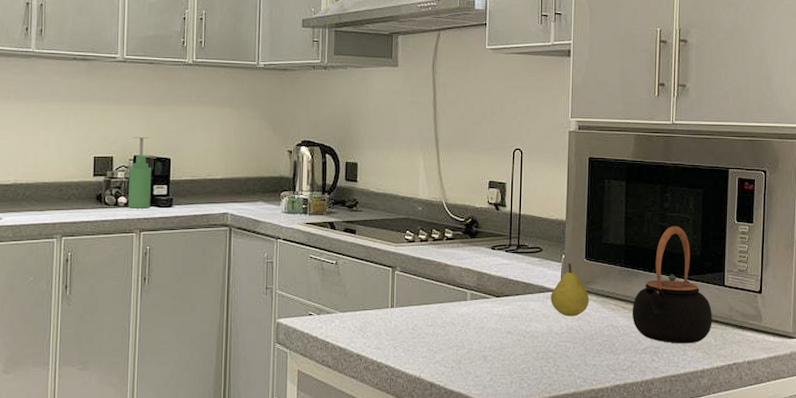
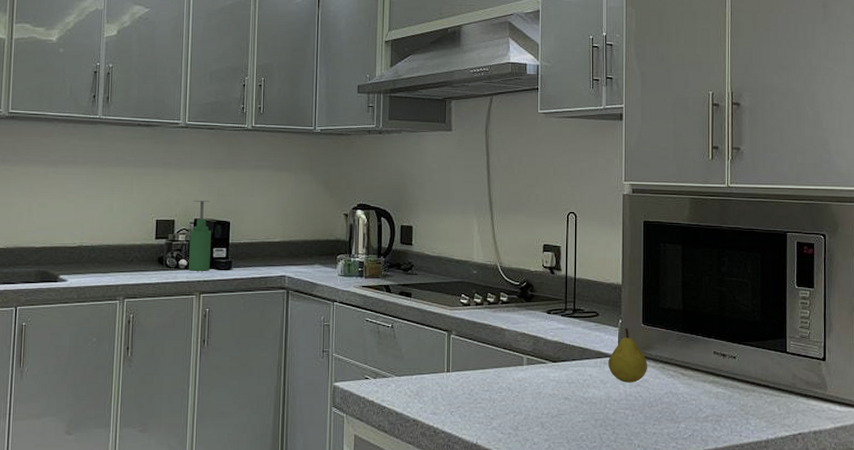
teapot: present [632,226,712,344] -> none [691,291,775,413]

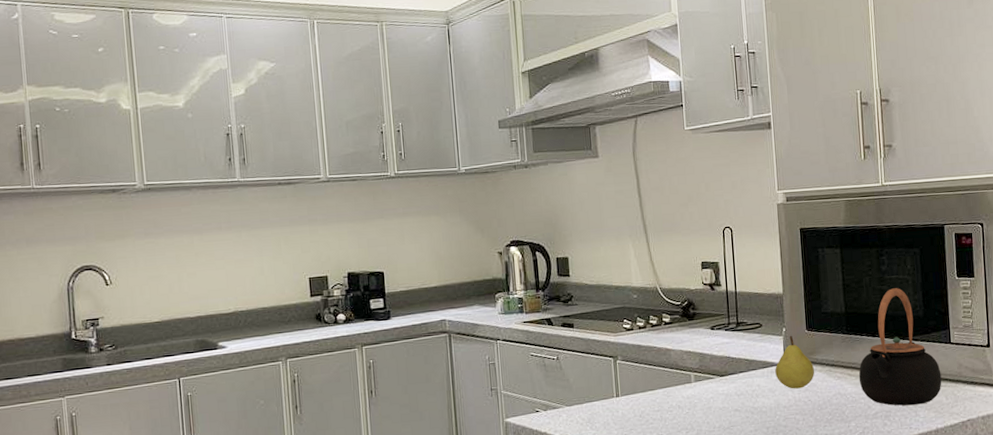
soap dispenser: present [189,200,211,271] -> none [344,252,369,325]
teapot: none [691,291,775,413] -> present [858,288,942,406]

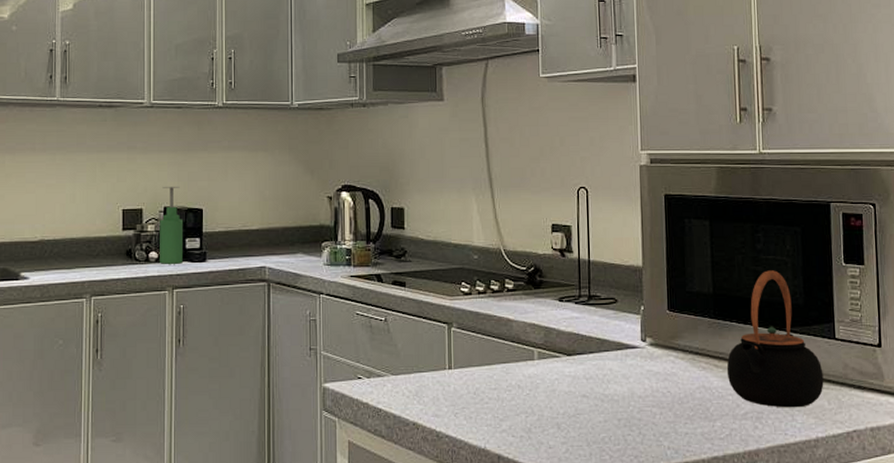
soap dispenser: none [344,252,369,325] -> present [160,186,183,264]
fruit: present [775,335,815,389] -> none [630,315,676,377]

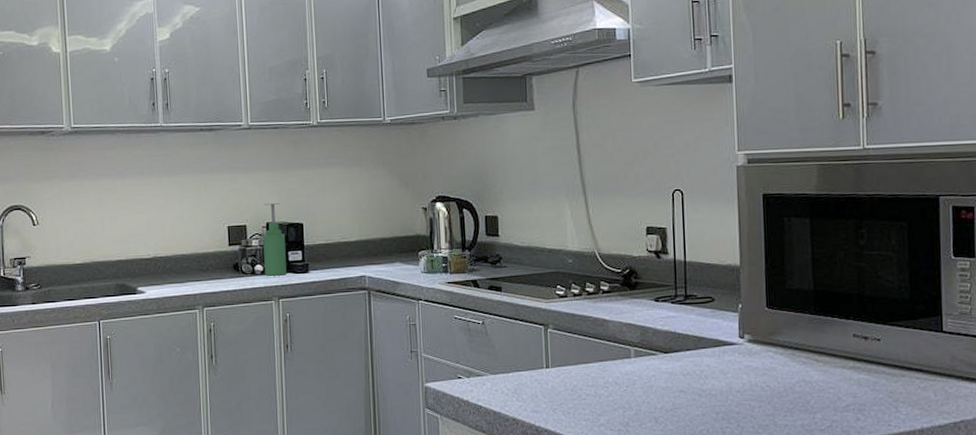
teapot: present [726,270,824,408] -> none [827,265,930,400]

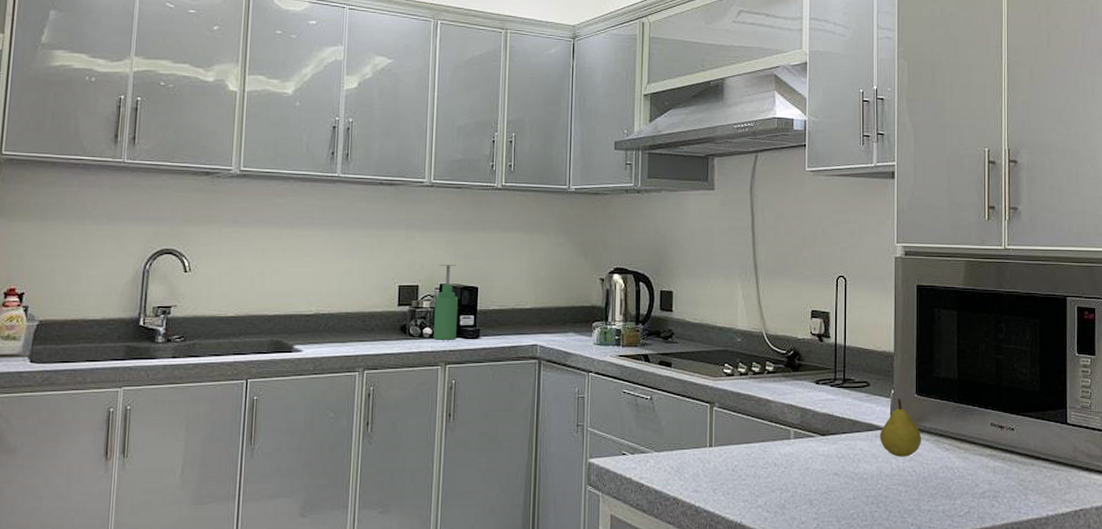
fruit: none [728,312,775,372] -> present [880,398,922,457]

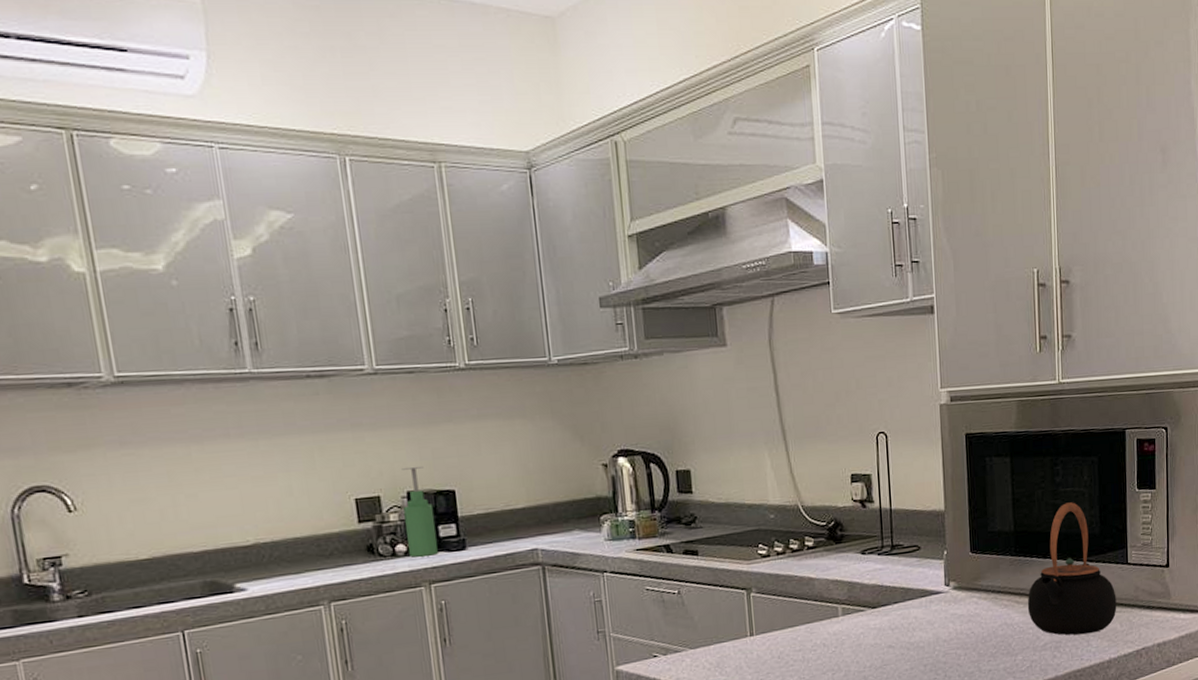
fruit: present [880,398,922,457] -> none [934,558,979,621]
teapot: none [968,358,1055,488] -> present [1027,502,1117,636]

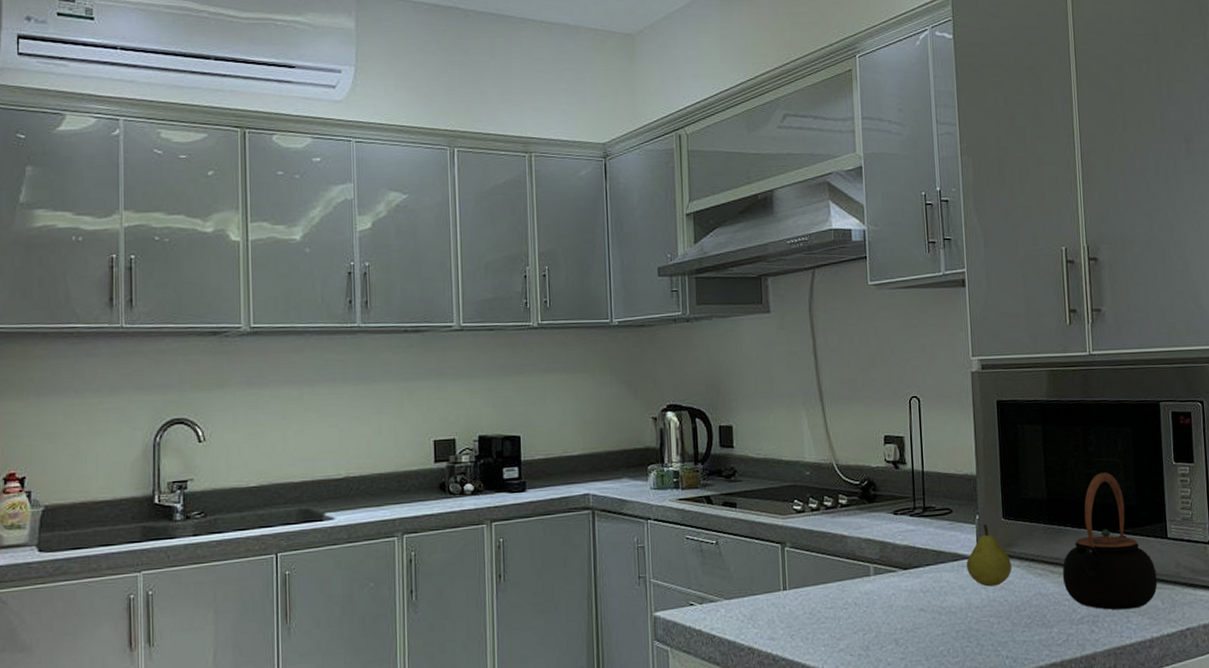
soap dispenser: present [402,465,438,557] -> none [474,413,501,496]
fruit: none [934,558,979,621] -> present [966,523,1012,587]

